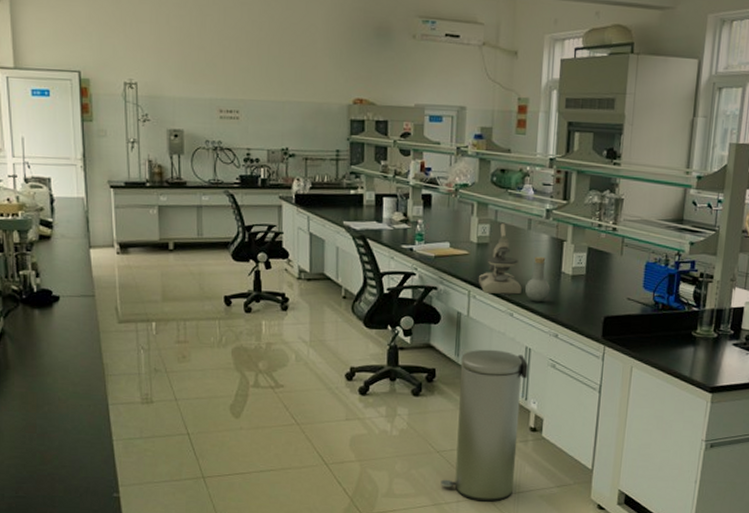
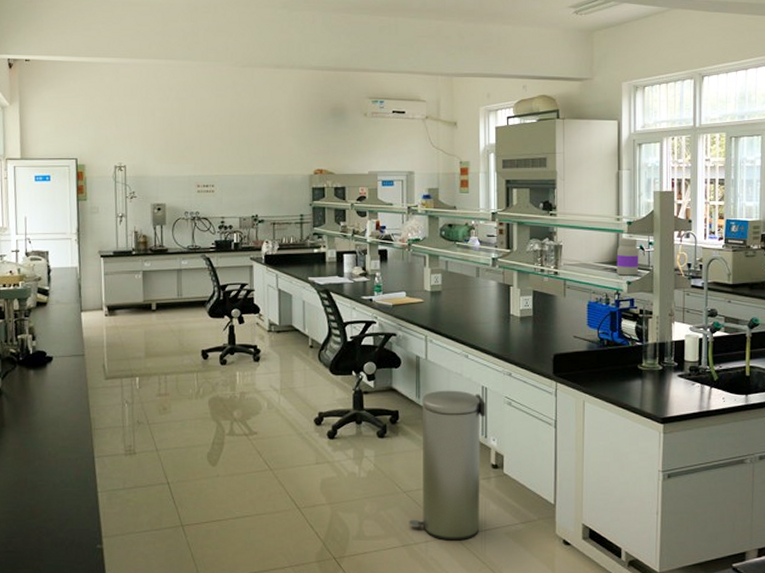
microscope: present [479,222,522,295] -> none [434,271,474,337]
flask: present [525,256,551,302] -> none [478,301,501,344]
jar: none [679,194,707,236] -> present [616,238,639,276]

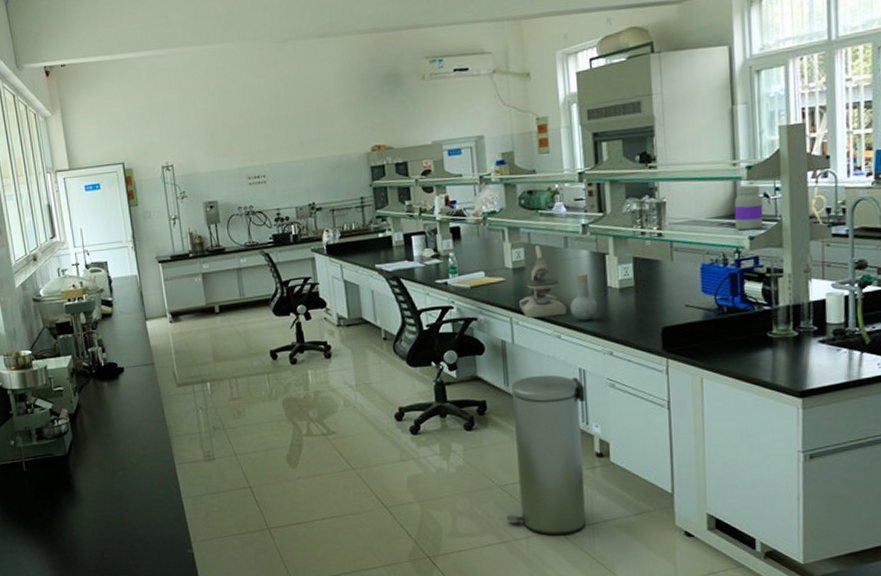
microscope: none [434,271,474,337] -> present [519,244,567,318]
flask: none [478,301,501,344] -> present [570,273,598,321]

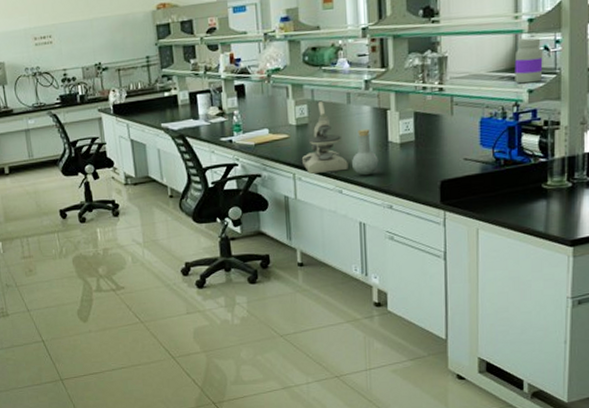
pedal bin: present [506,375,587,536] -> none [288,228,365,381]

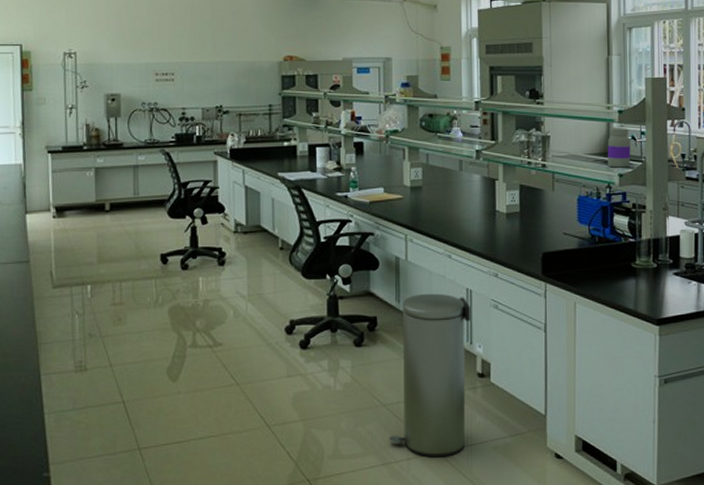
pedal bin: none [288,228,365,381] -> present [389,293,470,458]
microscope: present [302,100,348,174] -> none [415,165,458,236]
flask: present [352,128,379,176] -> none [462,196,486,242]

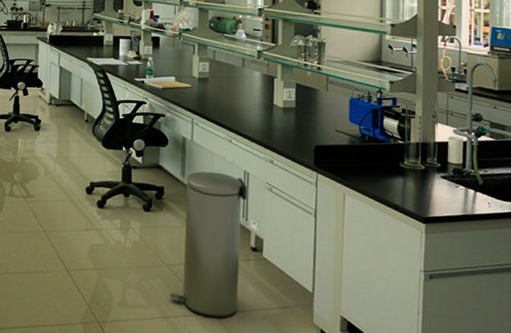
jar: present [607,128,631,168] -> none [379,39,402,76]

